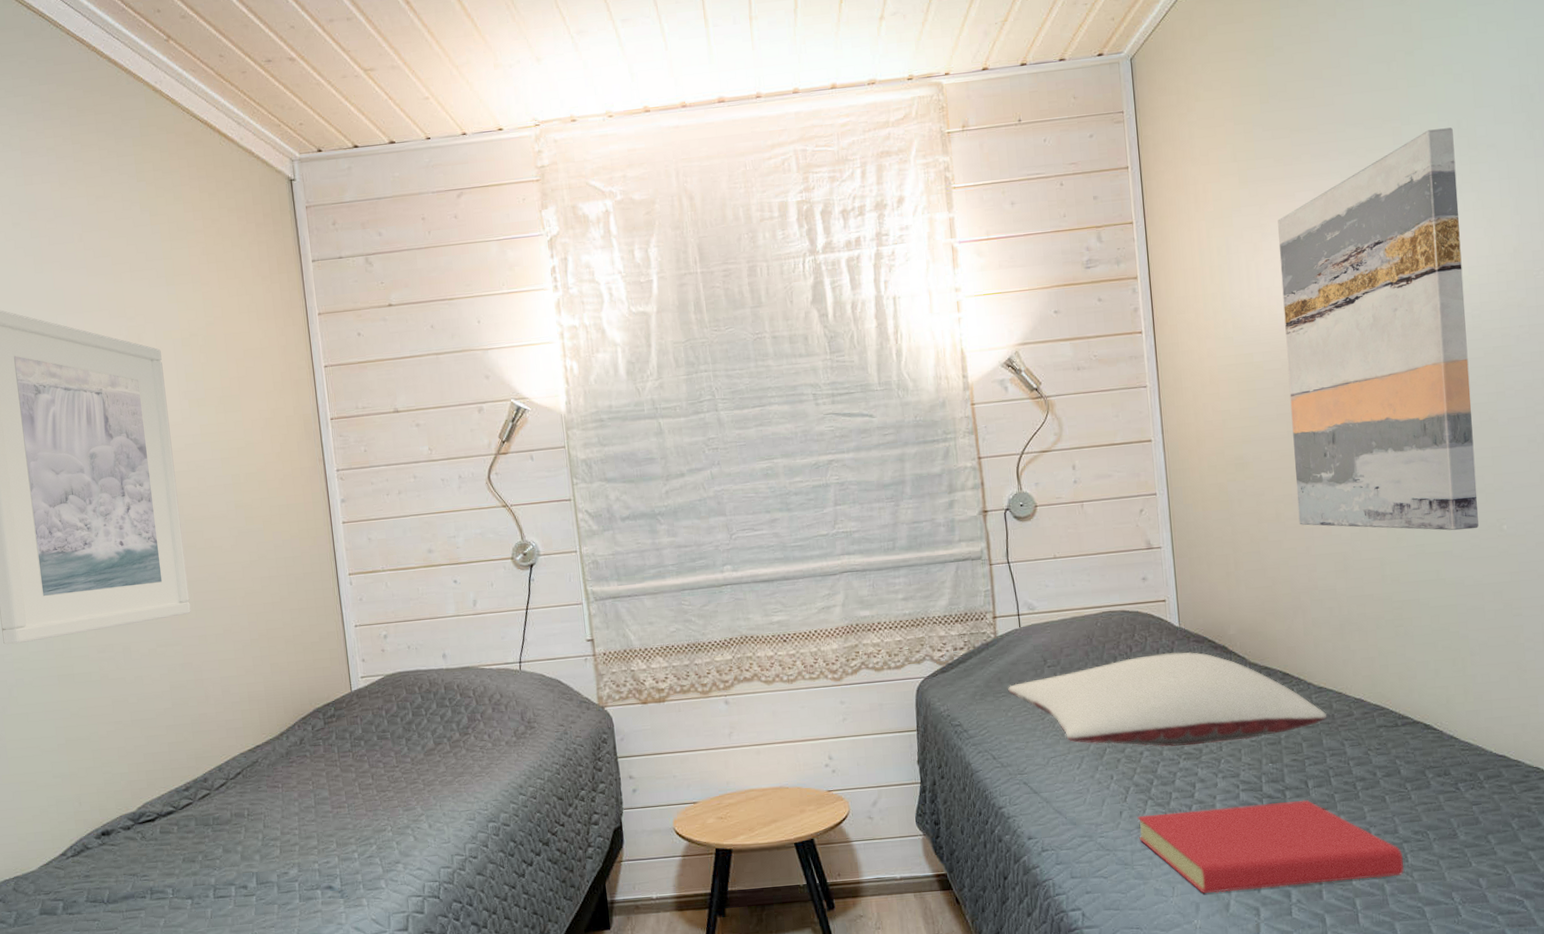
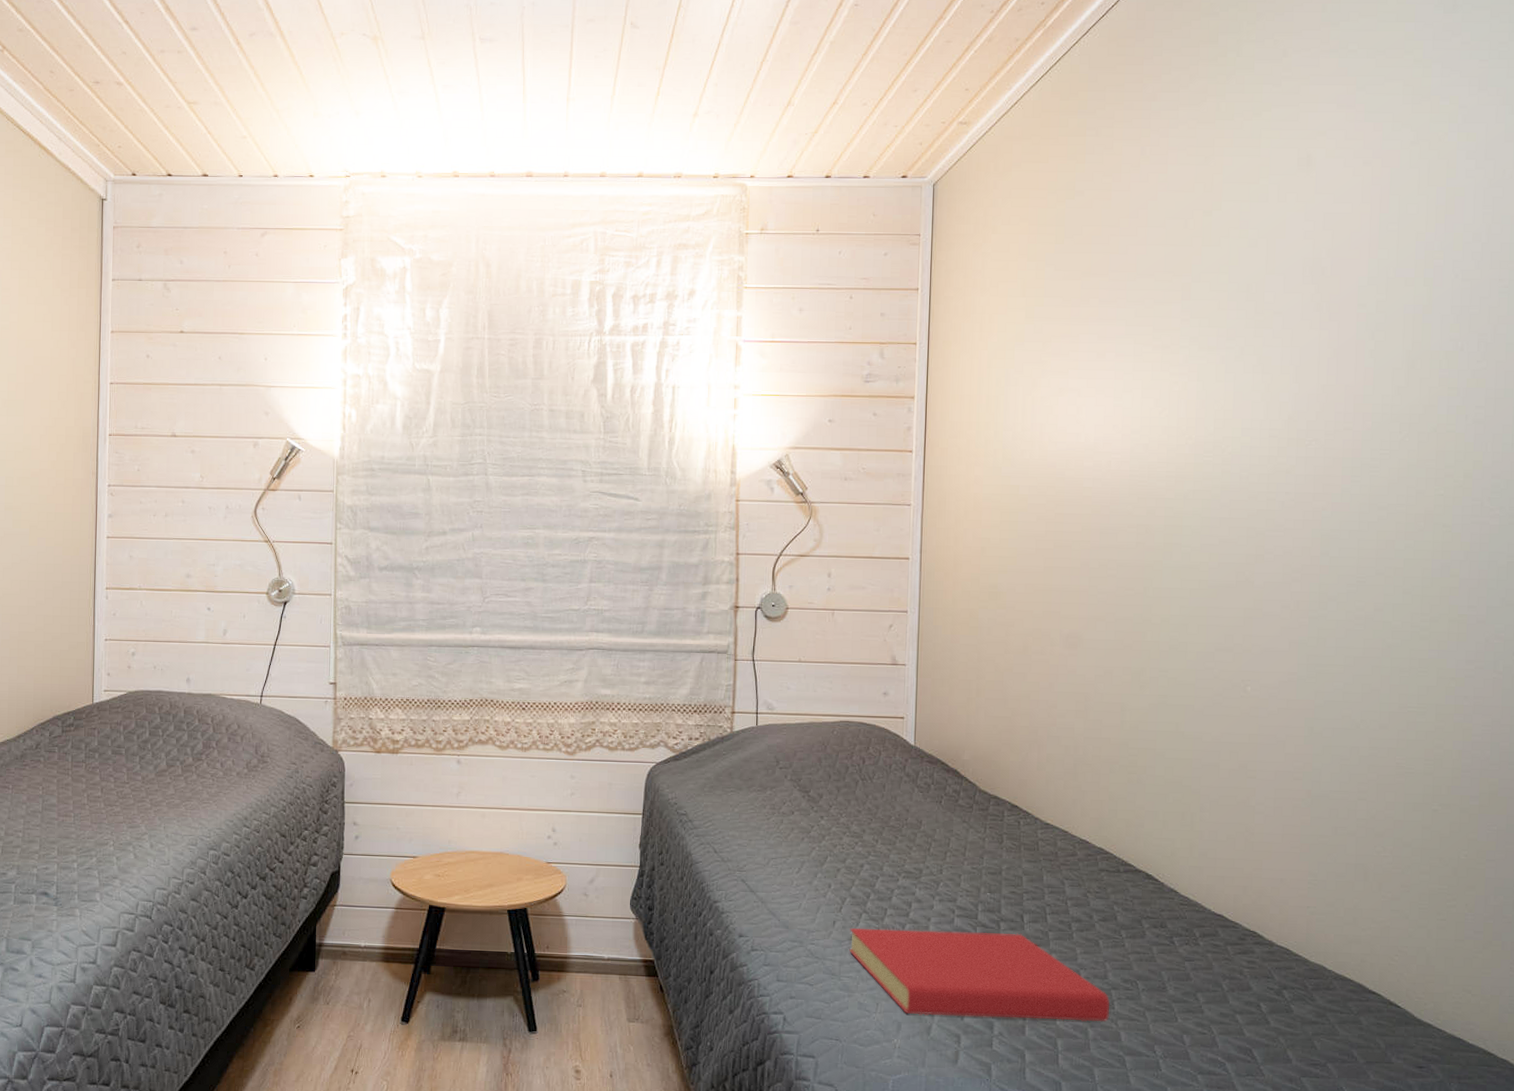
pillow: present [1008,652,1326,747] -> none [737,769,1050,866]
wall art: present [1278,127,1479,531] -> none [1045,290,1242,687]

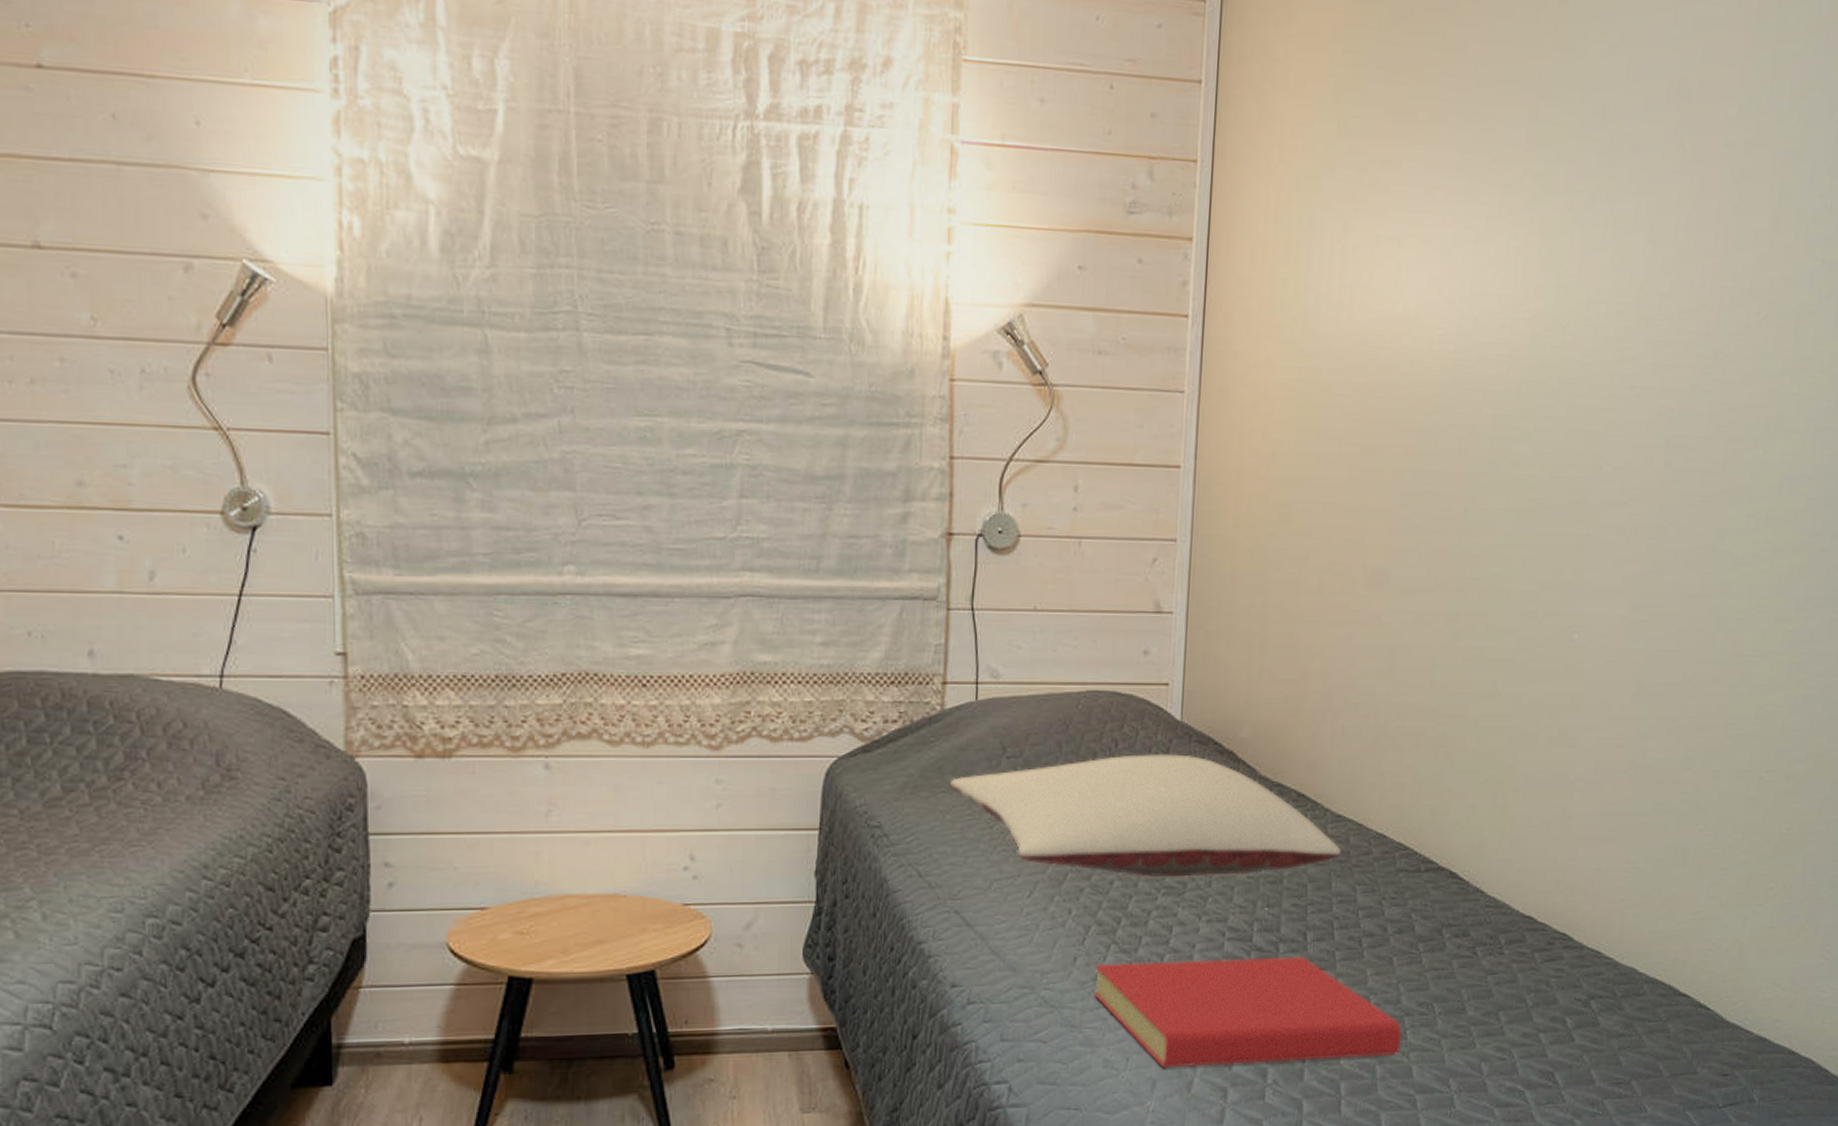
pillow: none [737,769,1050,866] -> present [950,753,1341,878]

